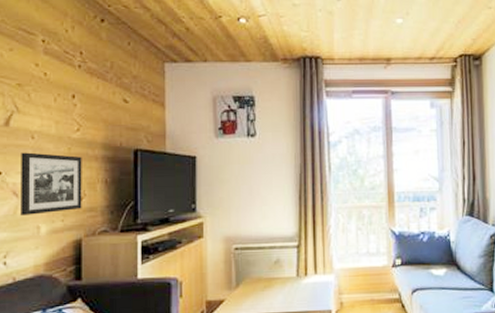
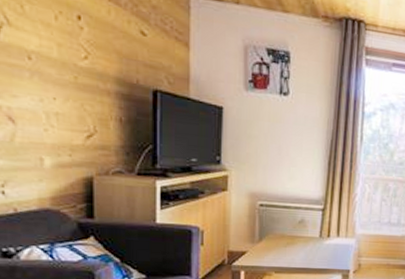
picture frame: present [21,152,82,215] -> none [15,73,93,146]

